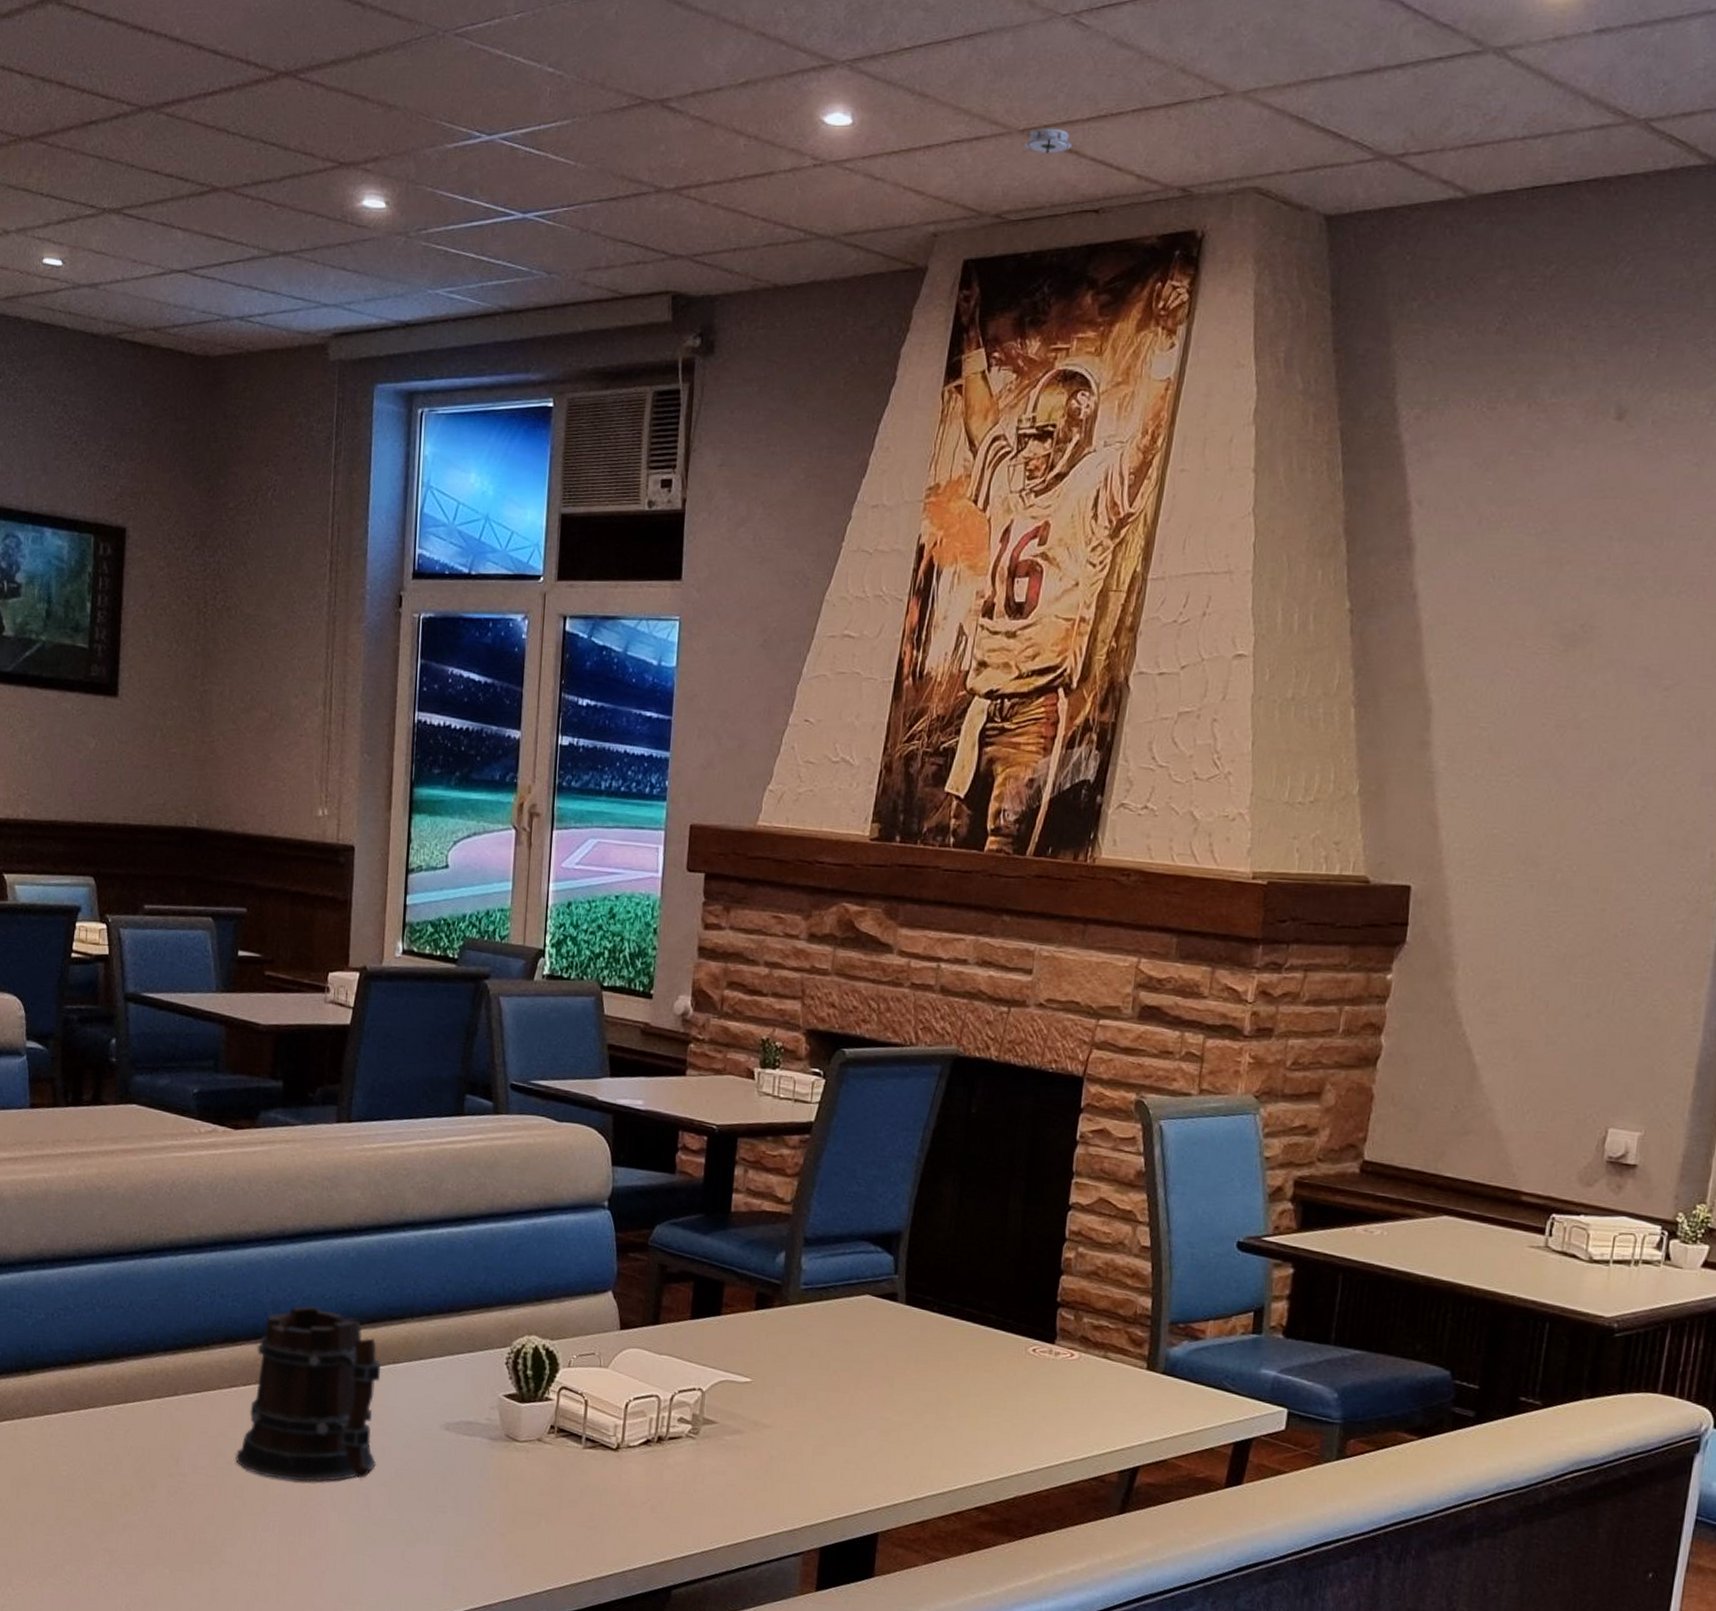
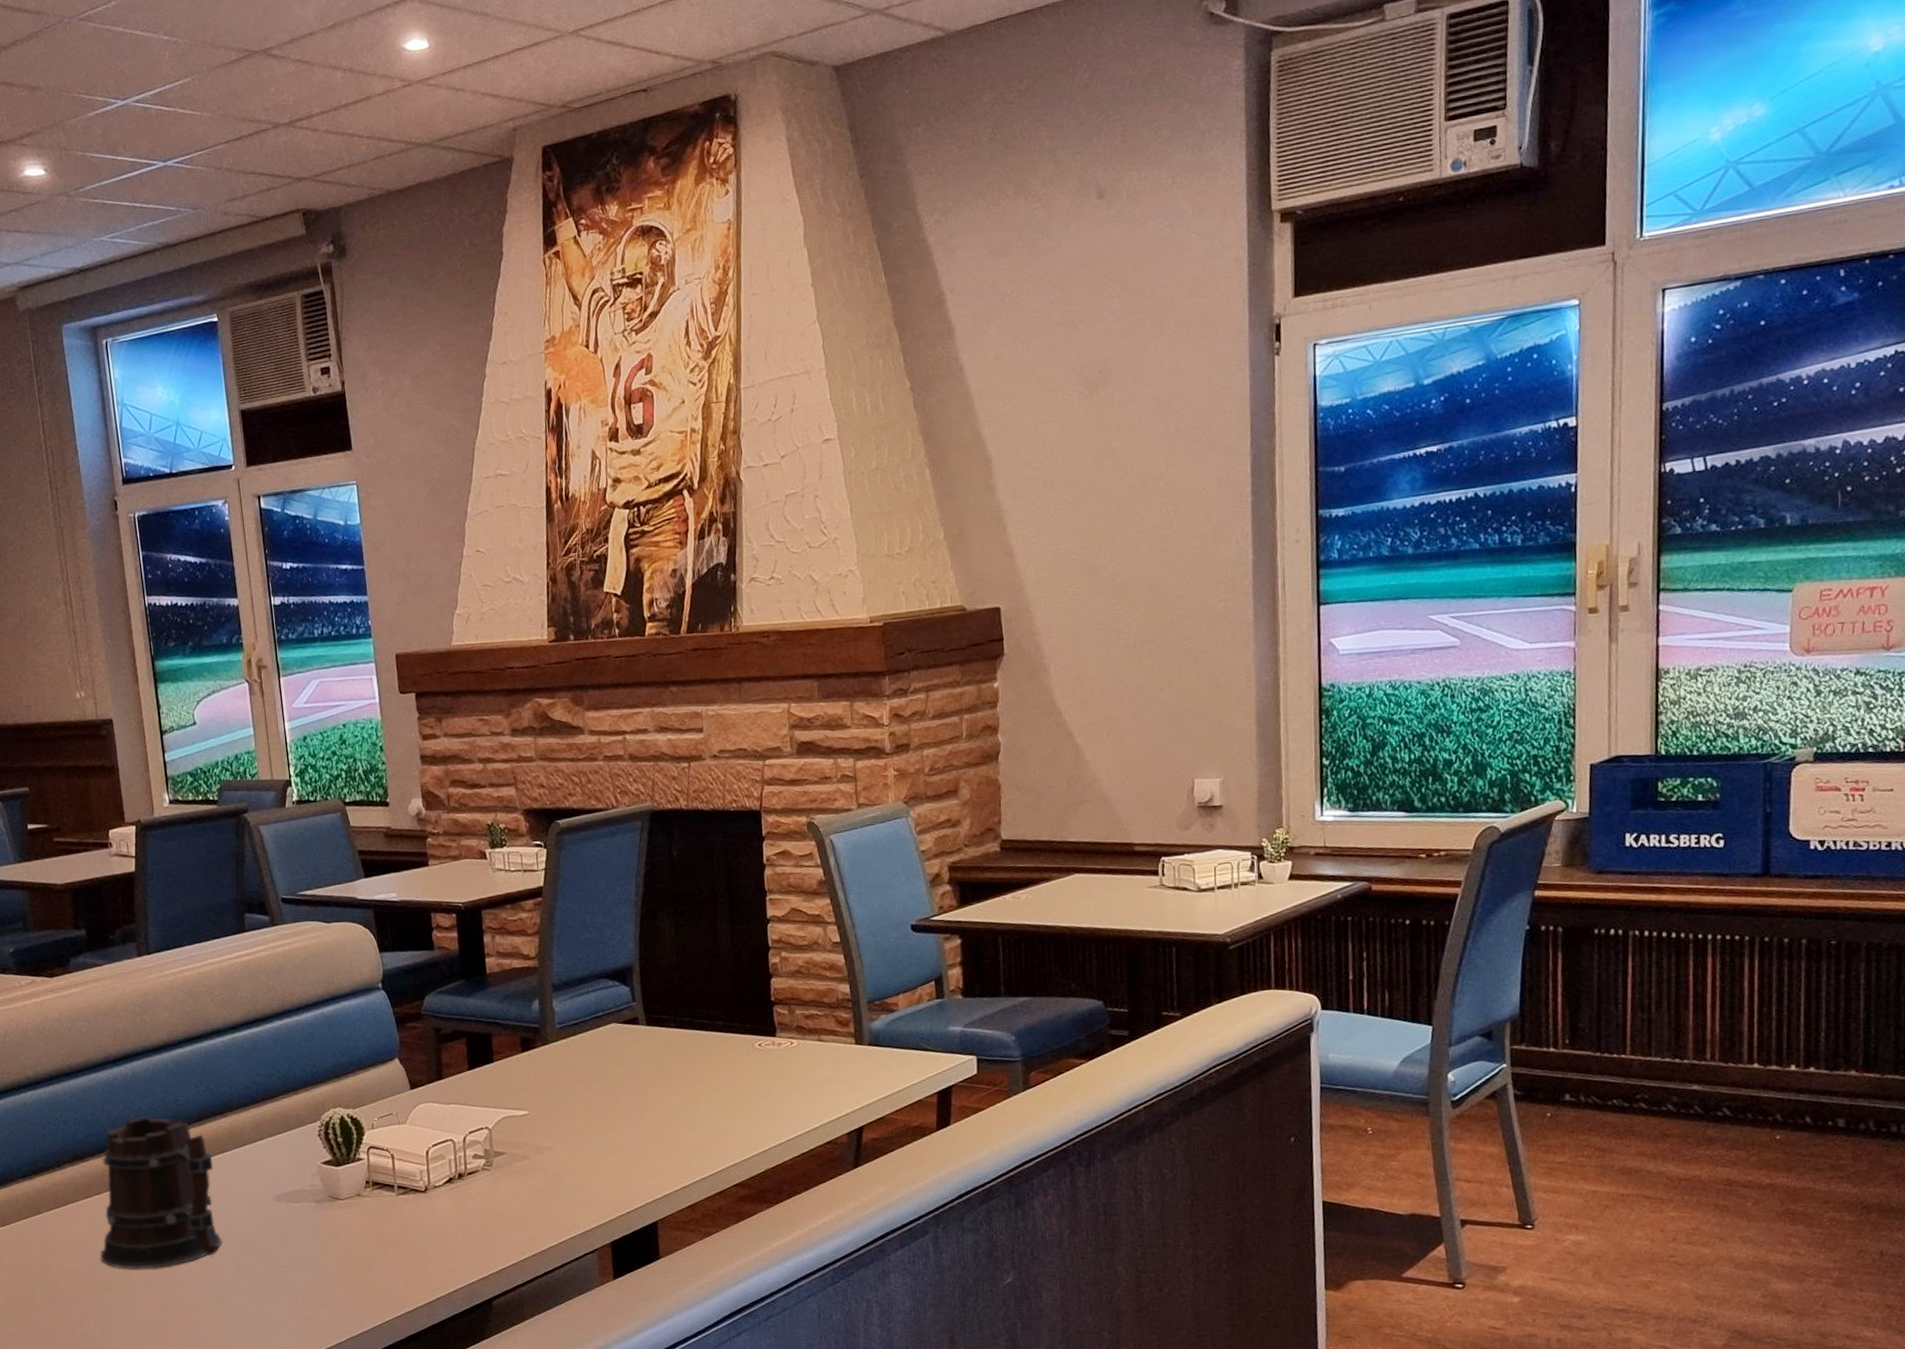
smoke detector: present [1023,128,1073,154] -> none [575,26,616,50]

